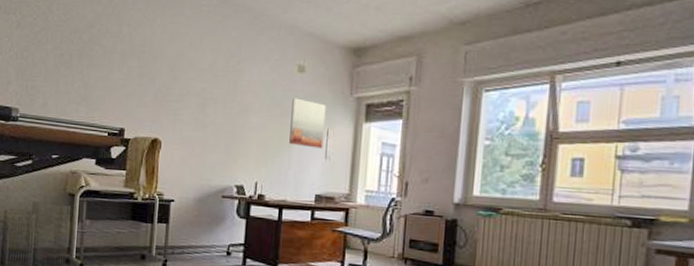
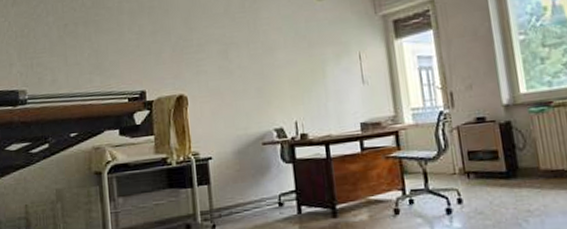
wall art: present [289,98,326,148] -> none [317,26,358,76]

